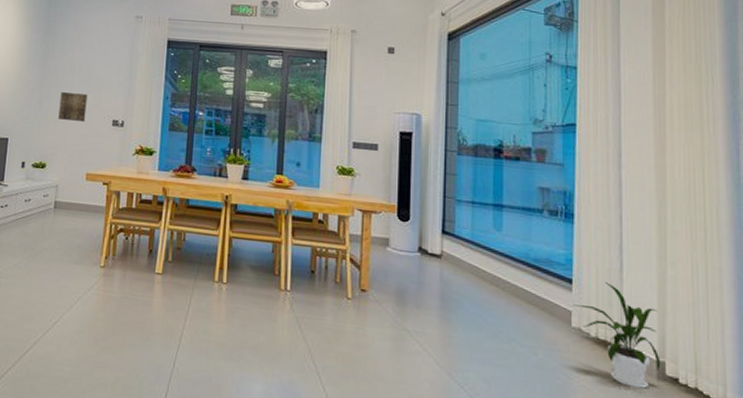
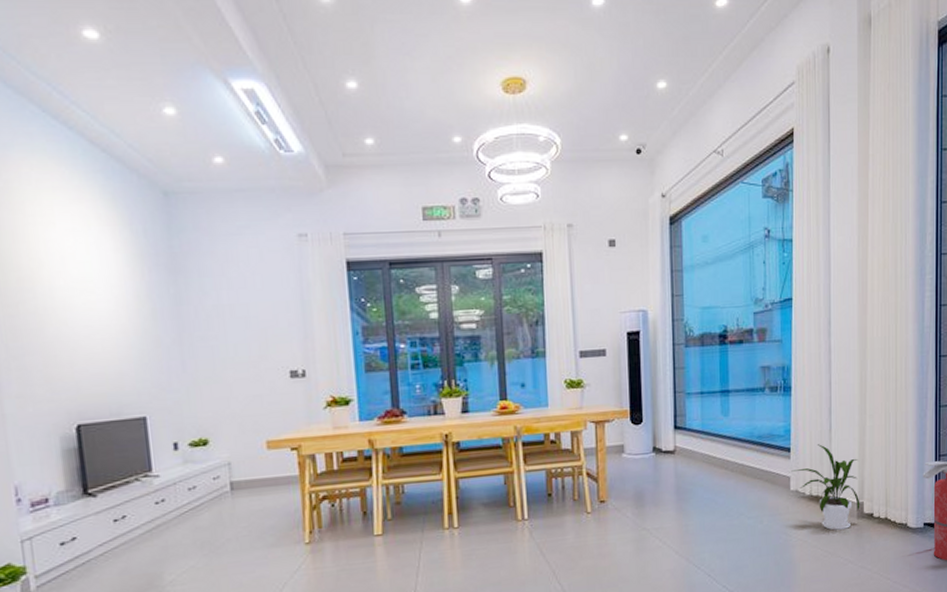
wall art: present [58,91,88,123] -> none [210,344,252,381]

